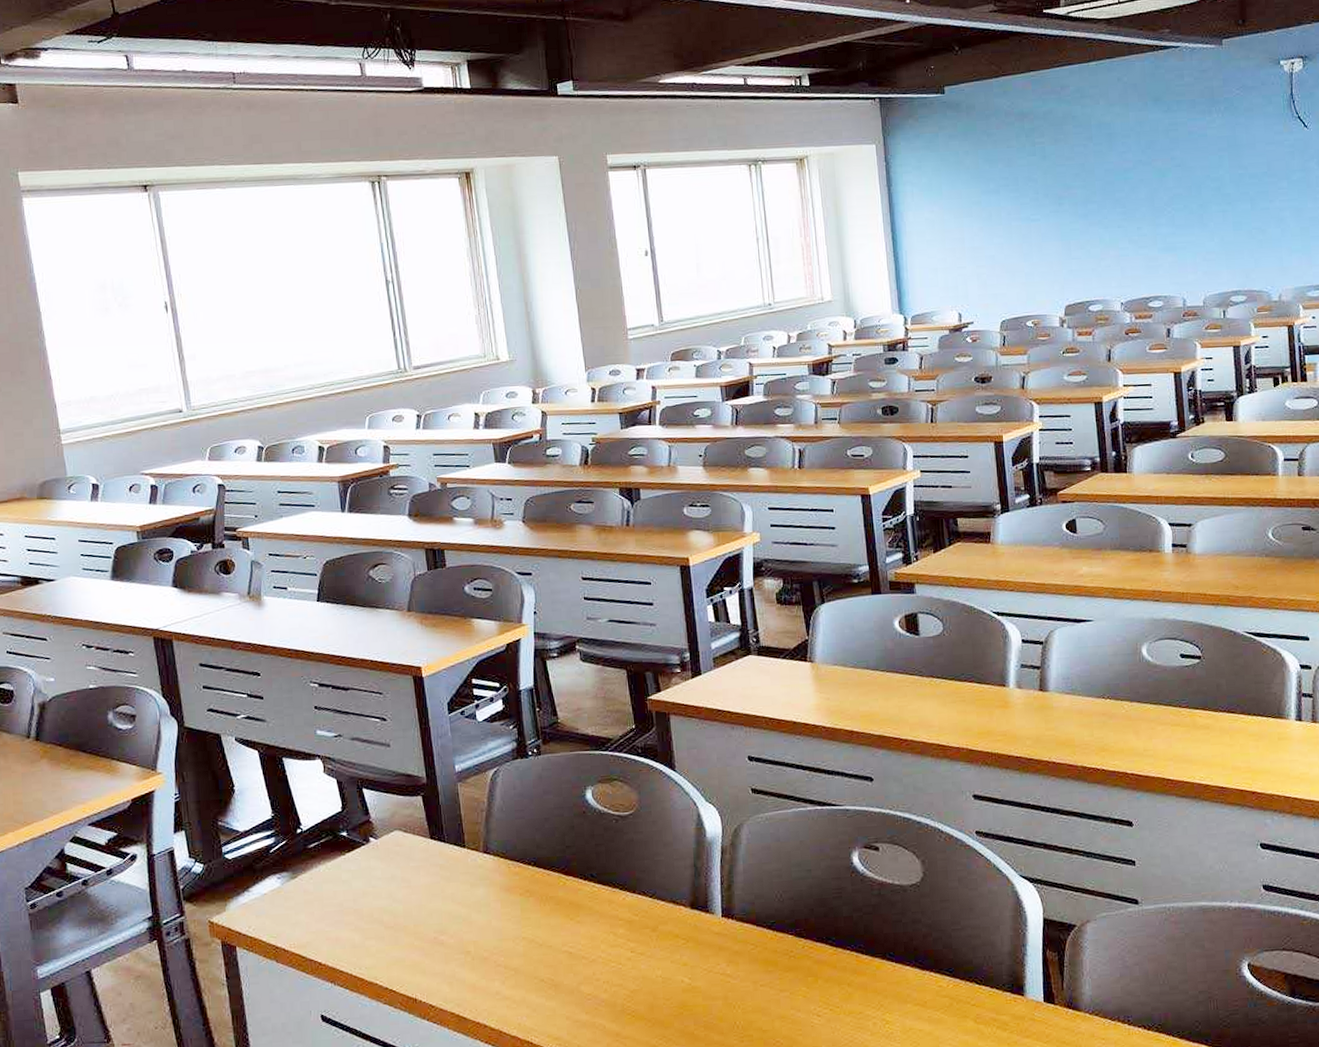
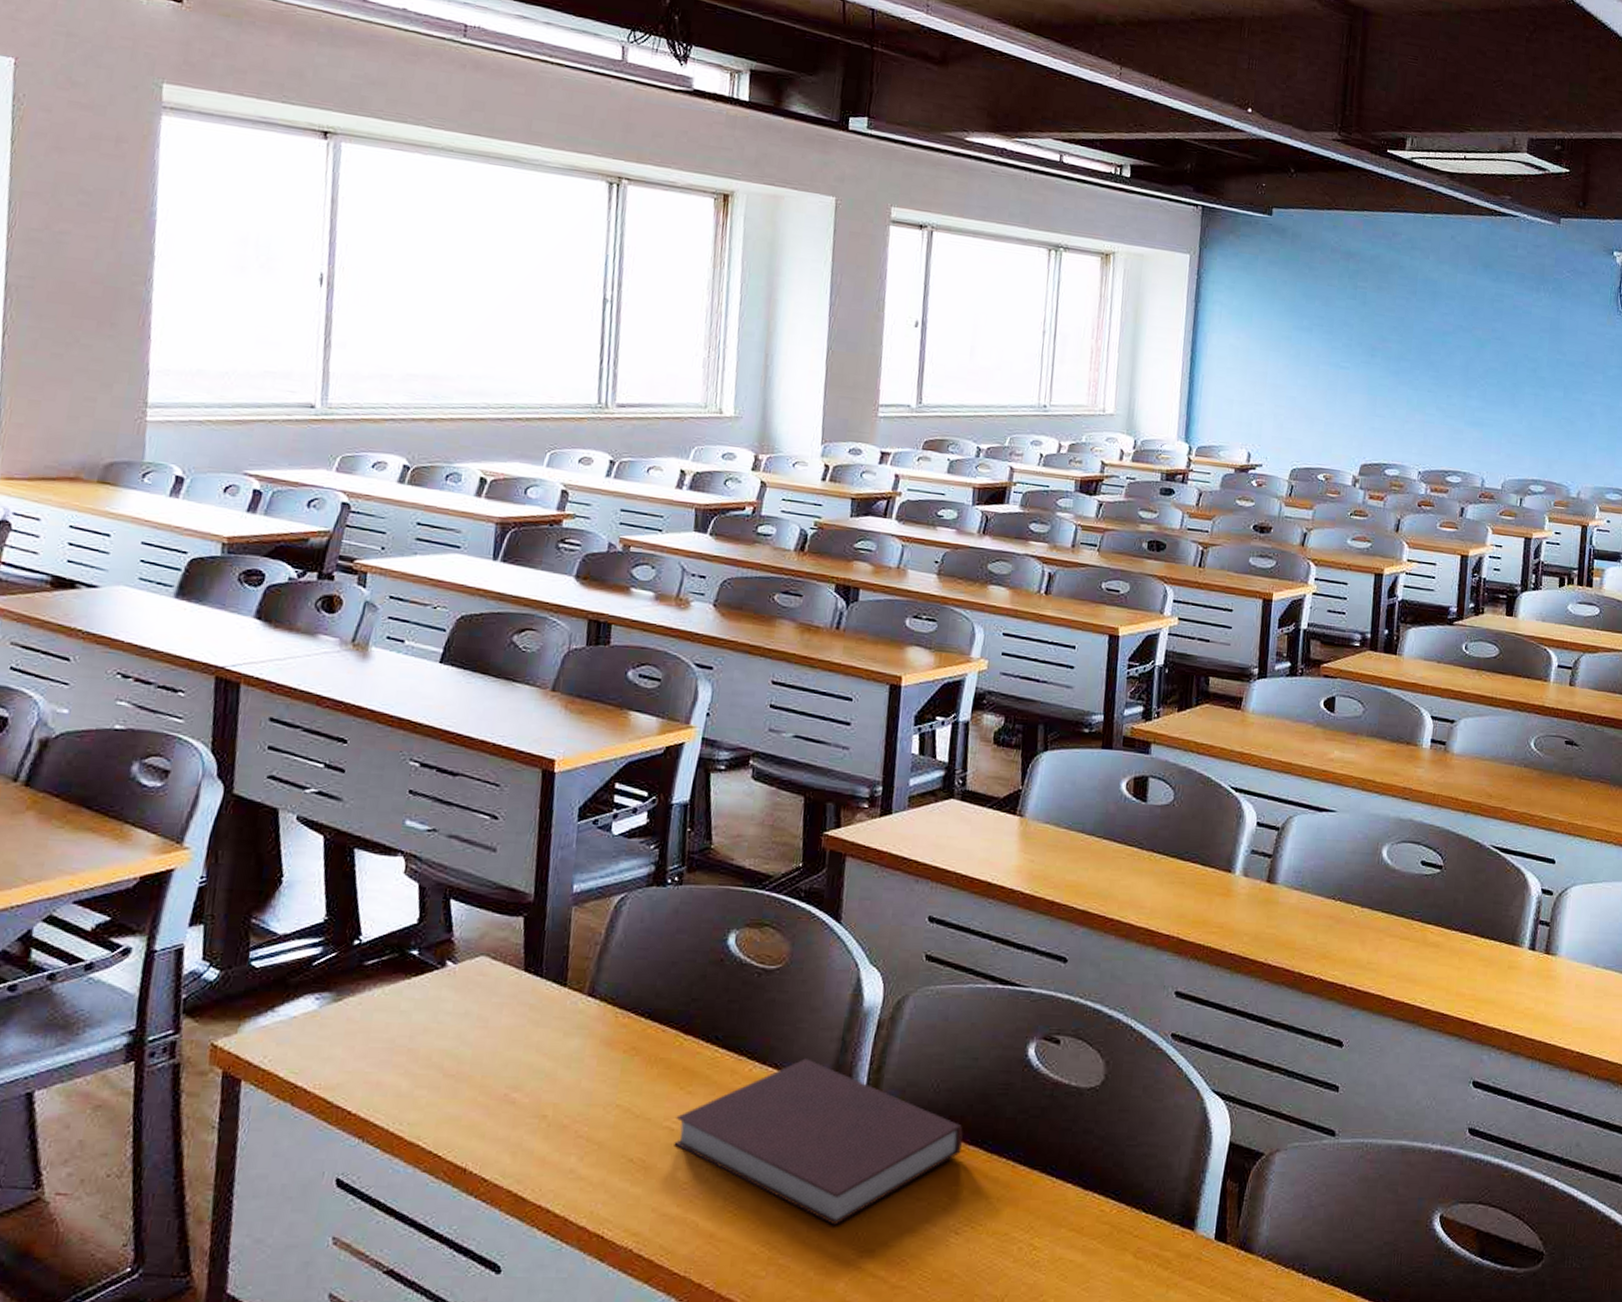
notebook: none [571,885,810,1018] -> present [674,1058,963,1226]

